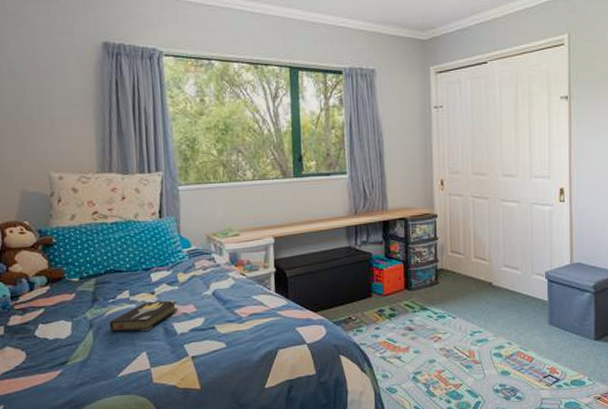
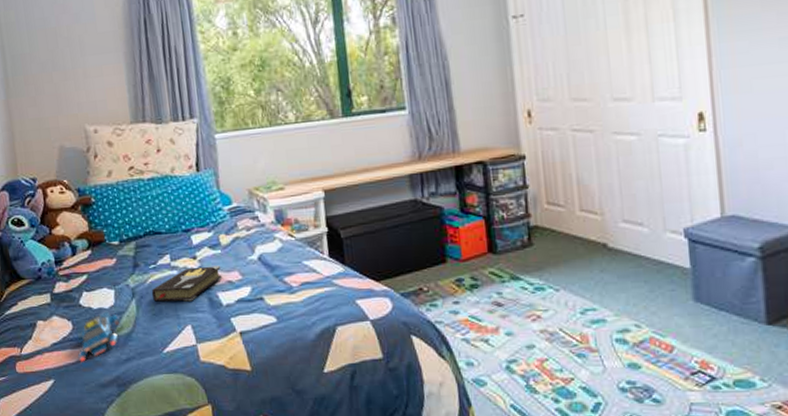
toy car: none [30,341,76,388] -> present [77,311,120,362]

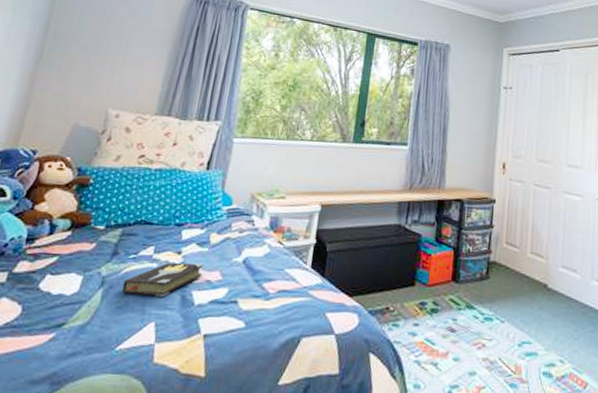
toy car: present [77,311,120,362] -> none [14,298,78,353]

